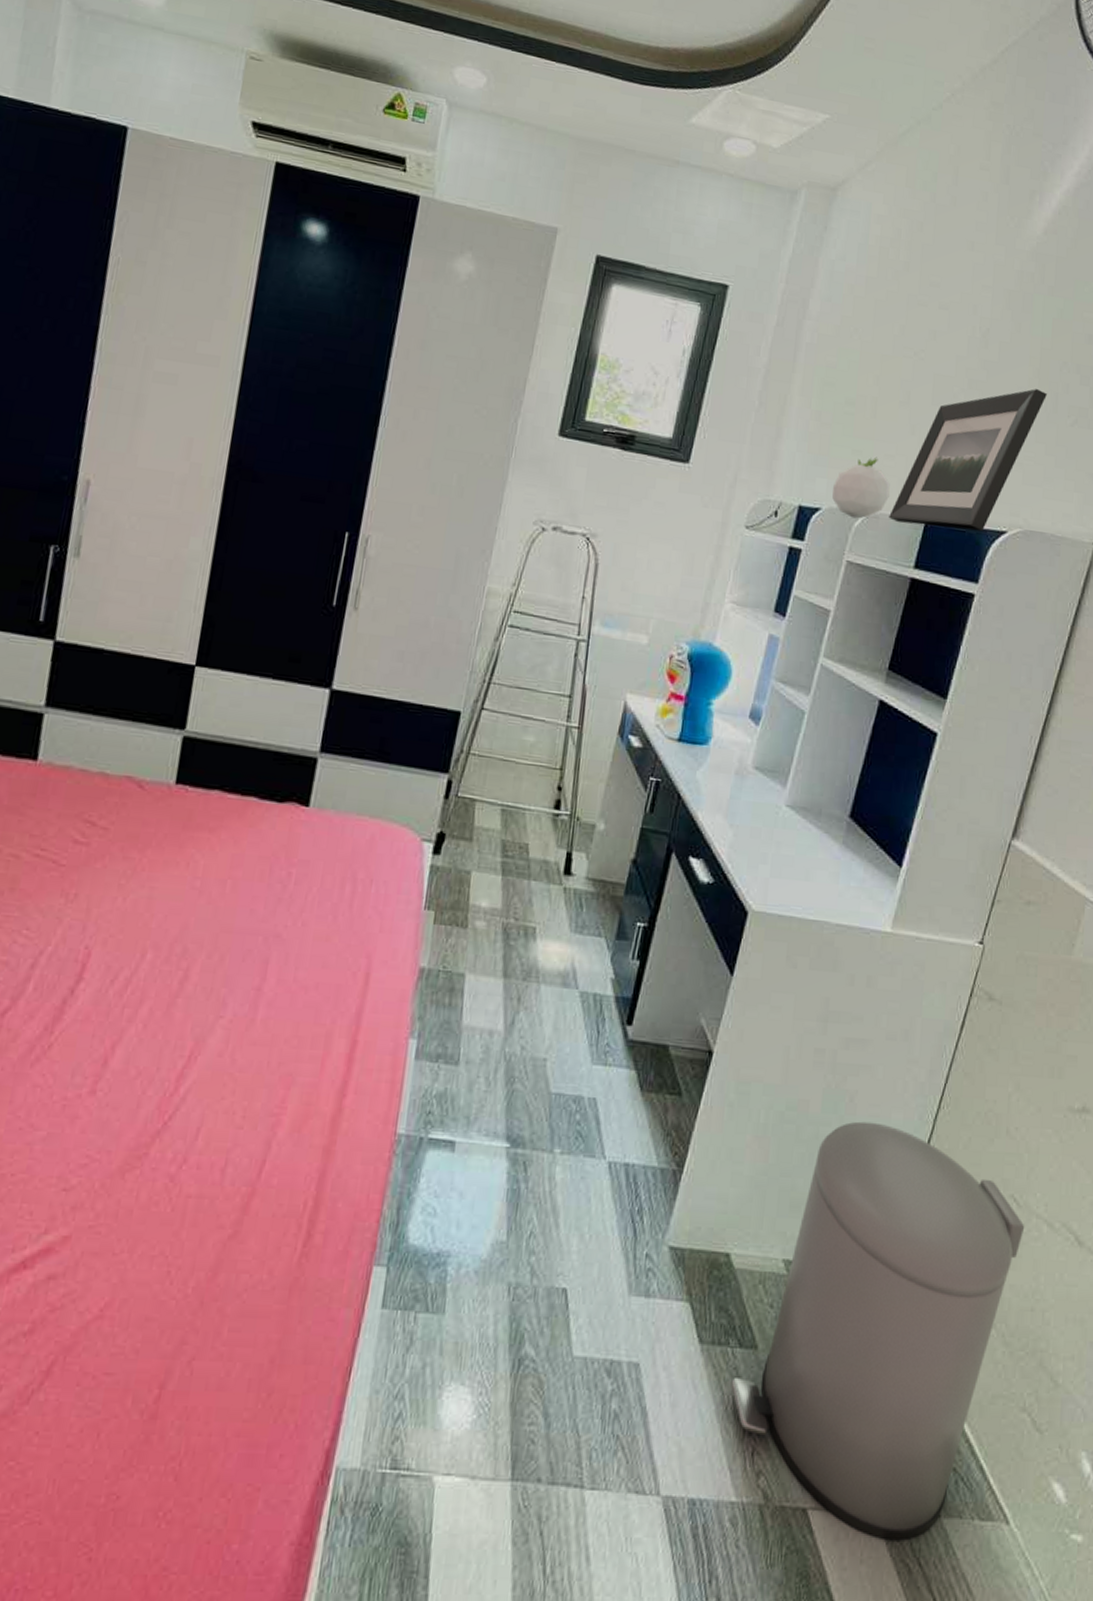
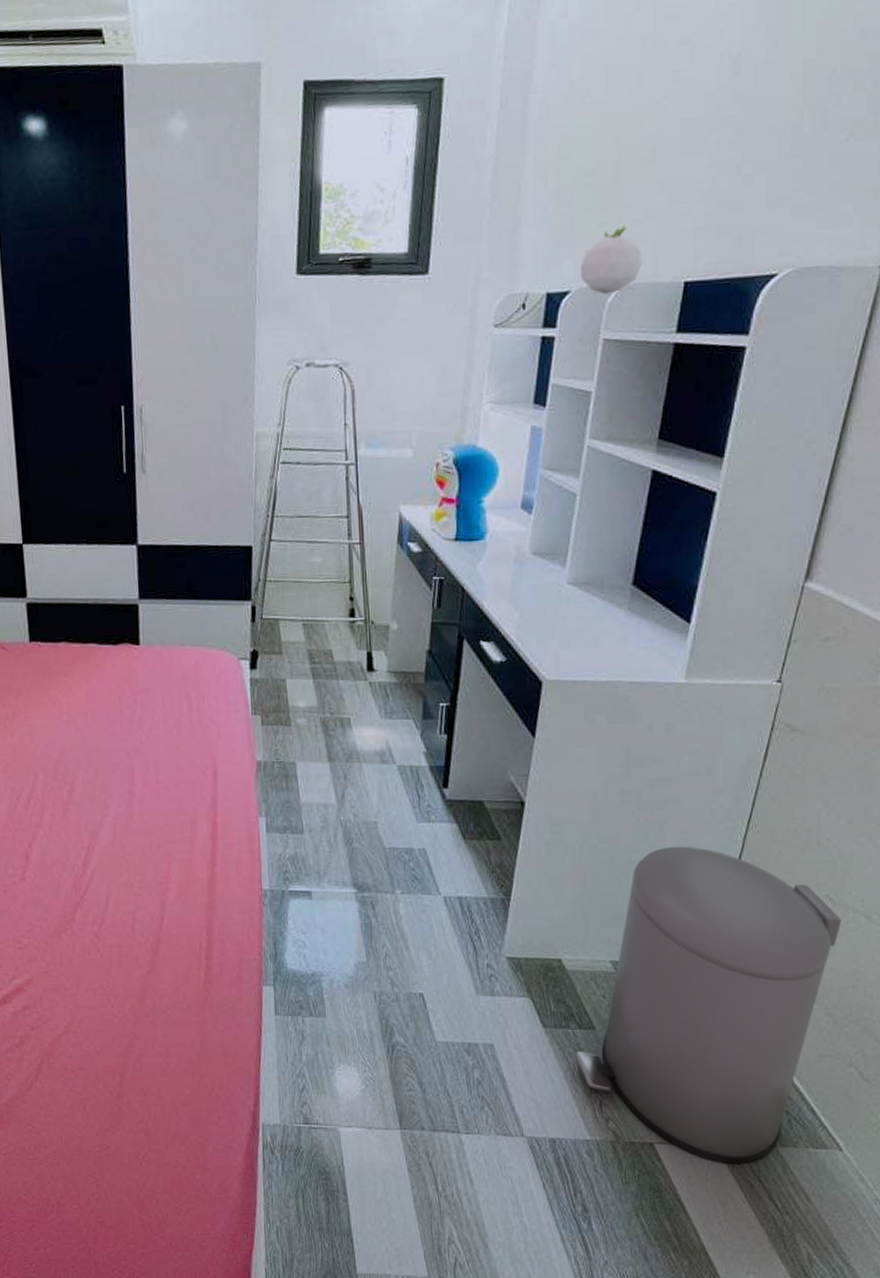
picture frame: present [889,389,1047,532] -> none [644,108,814,290]

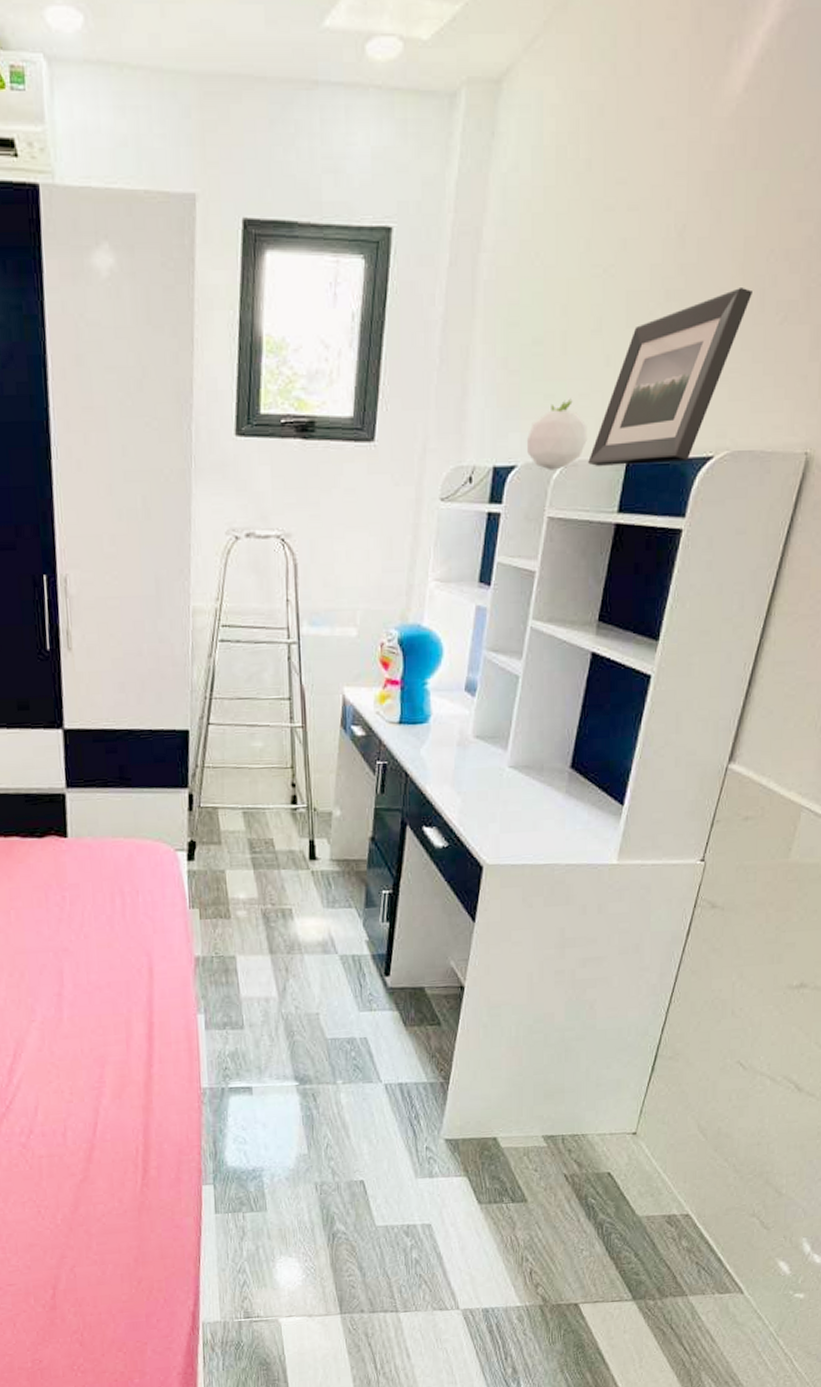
pedal bin: present [575,846,842,1165] -> none [508,1022,751,1316]
picture frame: none [644,108,814,290] -> present [588,288,752,467]

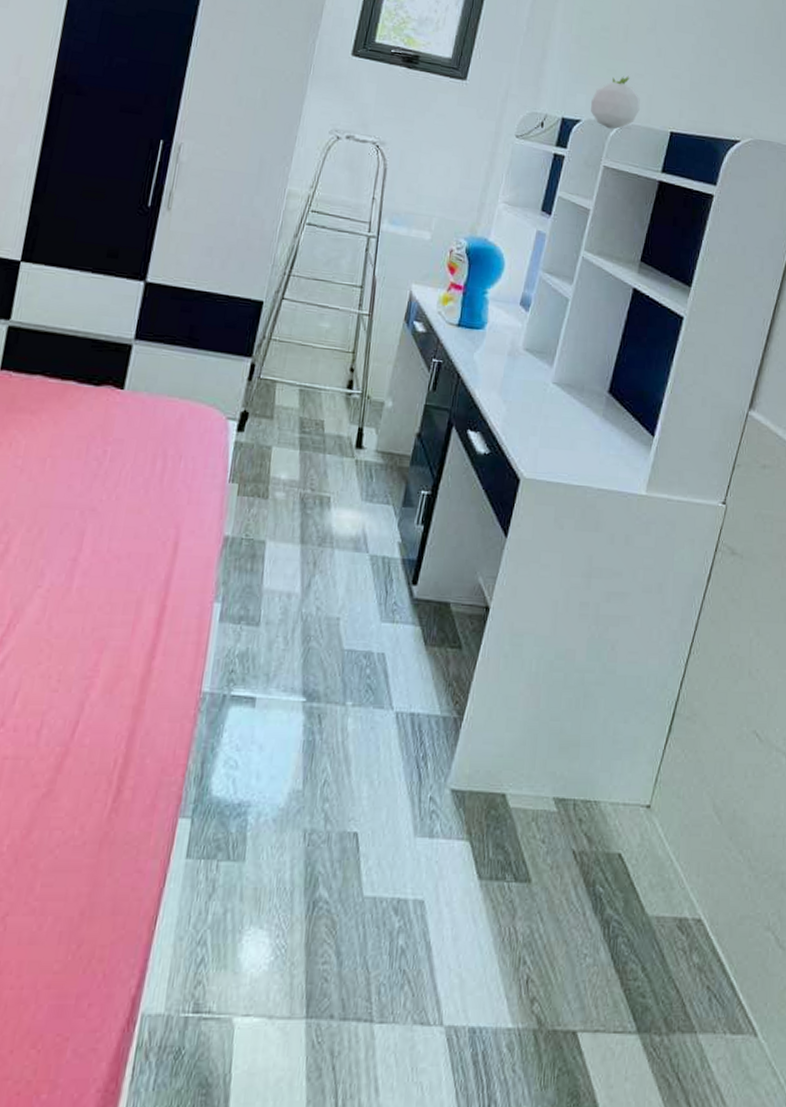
picture frame: present [588,288,752,467] -> none [639,18,772,141]

